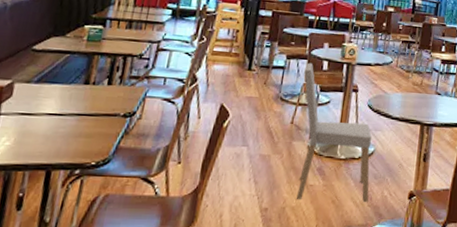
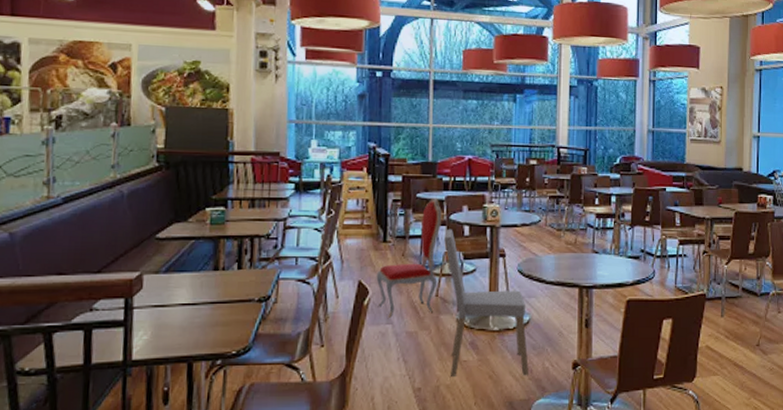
dining chair: none [237,33,305,141] -> present [376,198,443,318]

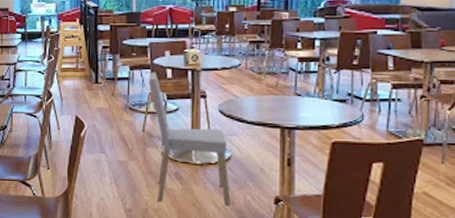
dining chair: present [376,198,443,318] -> none [90,44,147,148]

